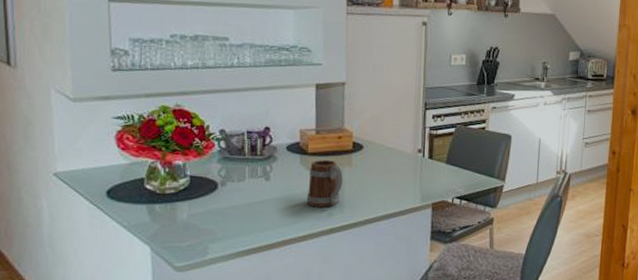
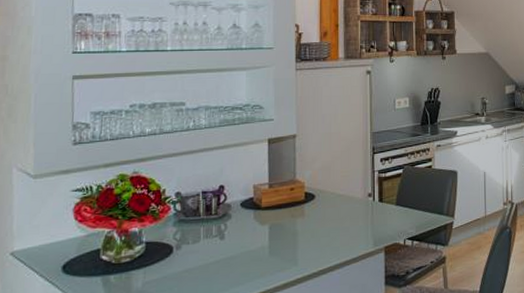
mug: present [306,160,343,207] -> none [261,213,296,262]

